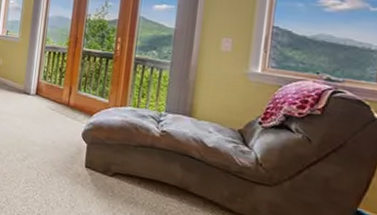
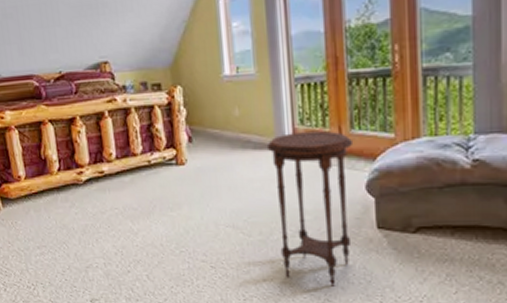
side table: none [12,84,79,205] -> present [266,131,354,287]

